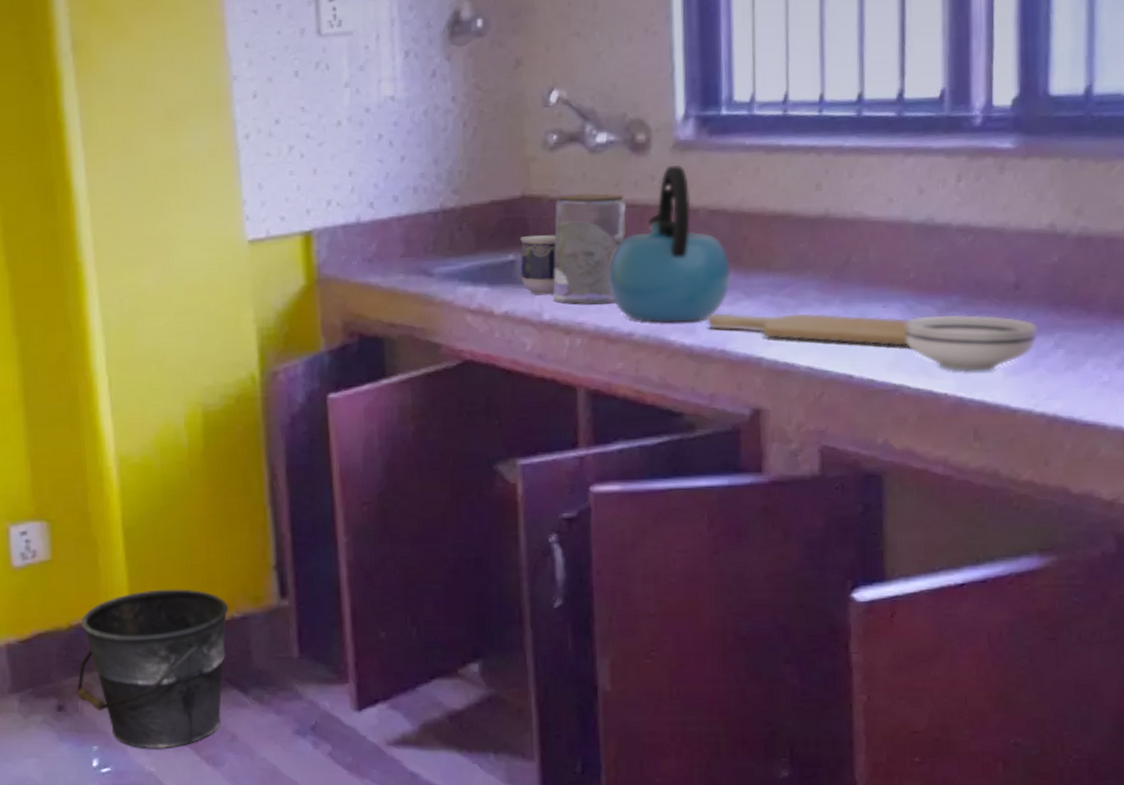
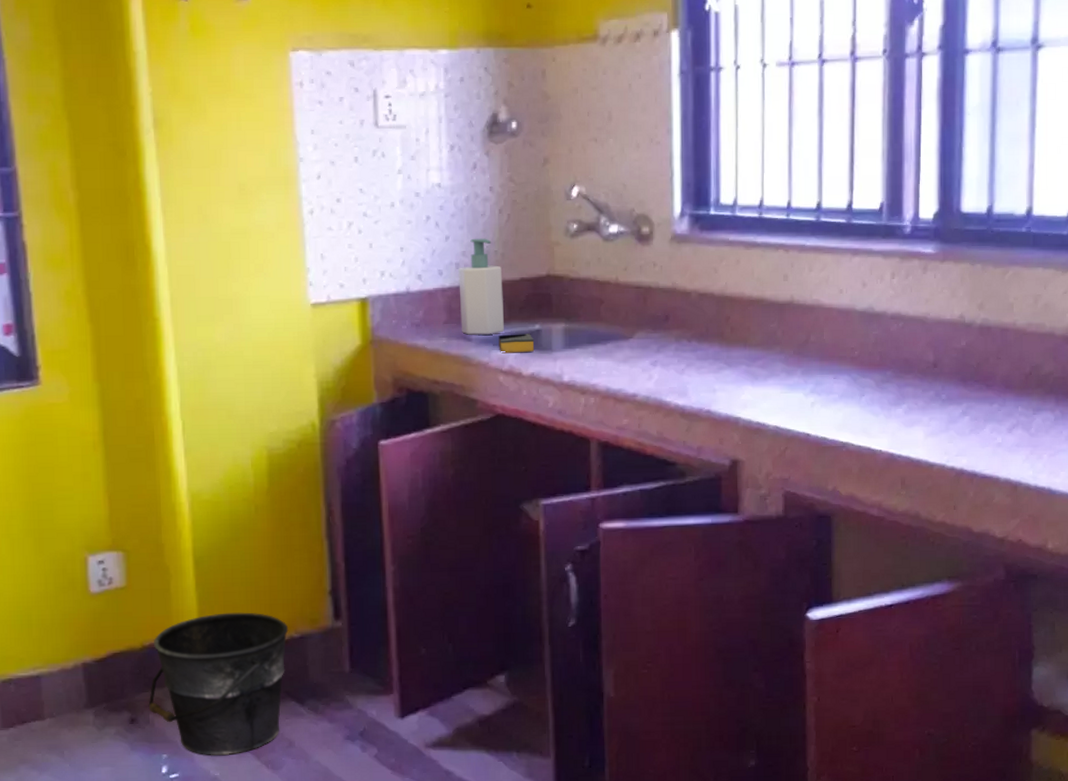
soap bottle: none [417,156,473,270] -> present [458,238,505,335]
sponge: none [465,265,508,290] -> present [498,334,535,353]
cup: present [519,235,556,295] -> none [544,309,575,360]
jar: present [553,193,626,304] -> none [572,275,633,369]
kettle: present [609,165,732,323] -> none [618,255,716,386]
chopping board: present [708,312,908,346] -> none [697,379,853,410]
bowl: present [904,314,1039,372] -> none [850,386,951,432]

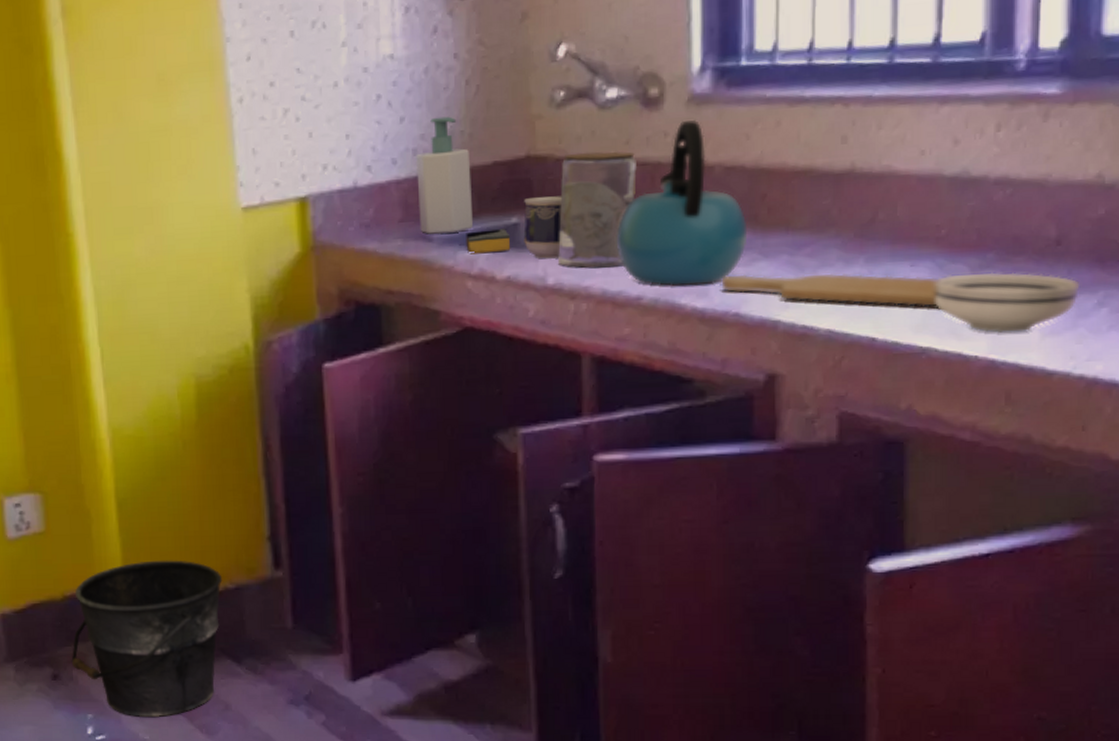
cup: none [544,309,575,360] -> present [523,196,562,259]
jar: none [572,275,633,369] -> present [558,152,637,268]
kettle: none [618,255,716,386] -> present [617,120,748,286]
chopping board: none [697,379,853,410] -> present [721,273,937,307]
bowl: none [850,386,951,432] -> present [934,272,1081,333]

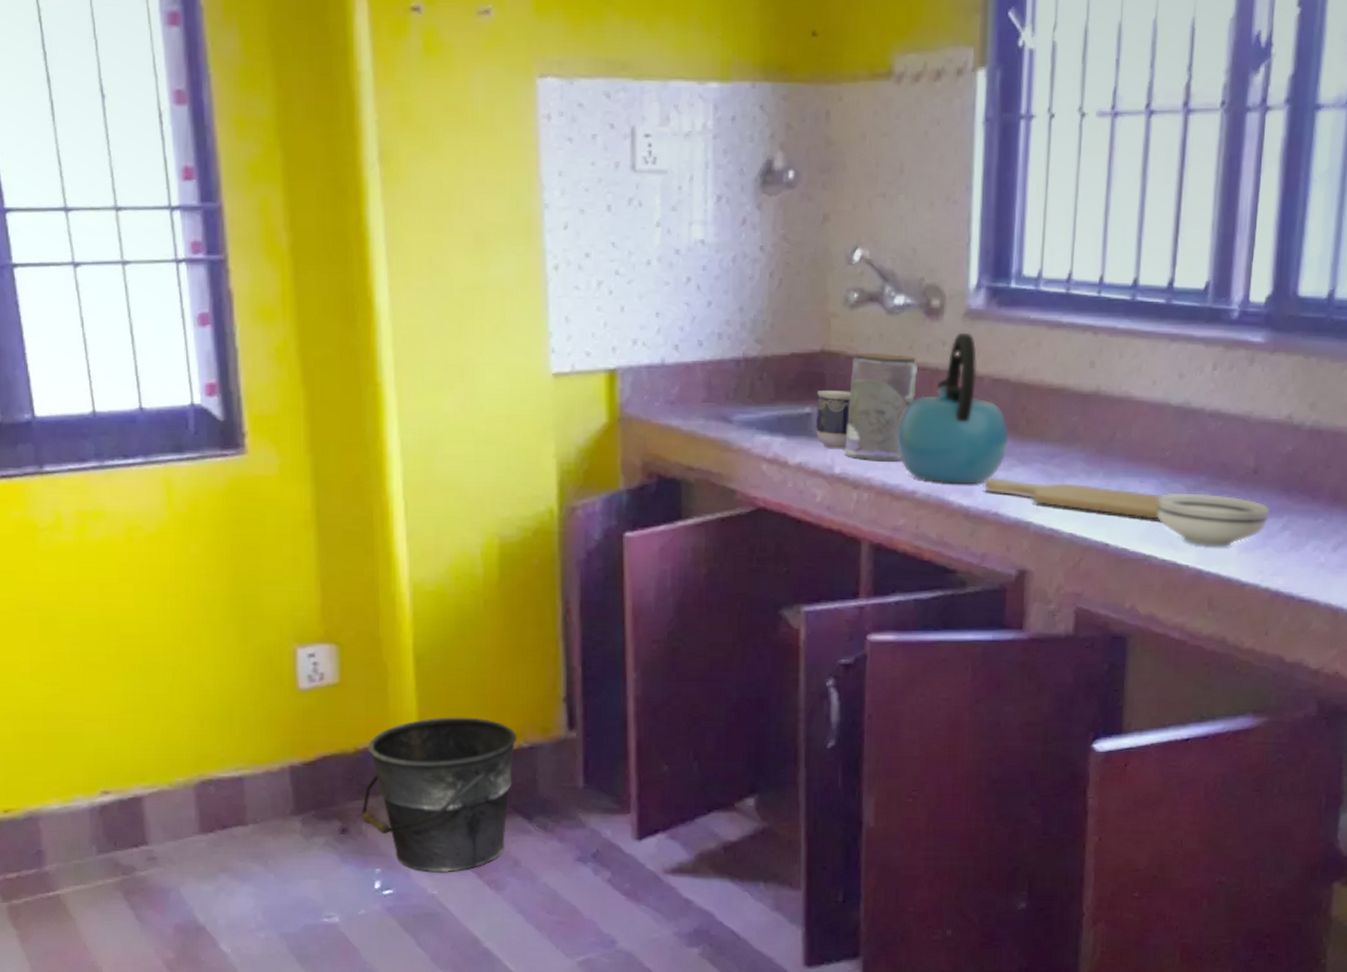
soap bottle: present [416,116,474,234] -> none [720,305,771,417]
sponge: present [466,229,511,254] -> none [763,417,804,439]

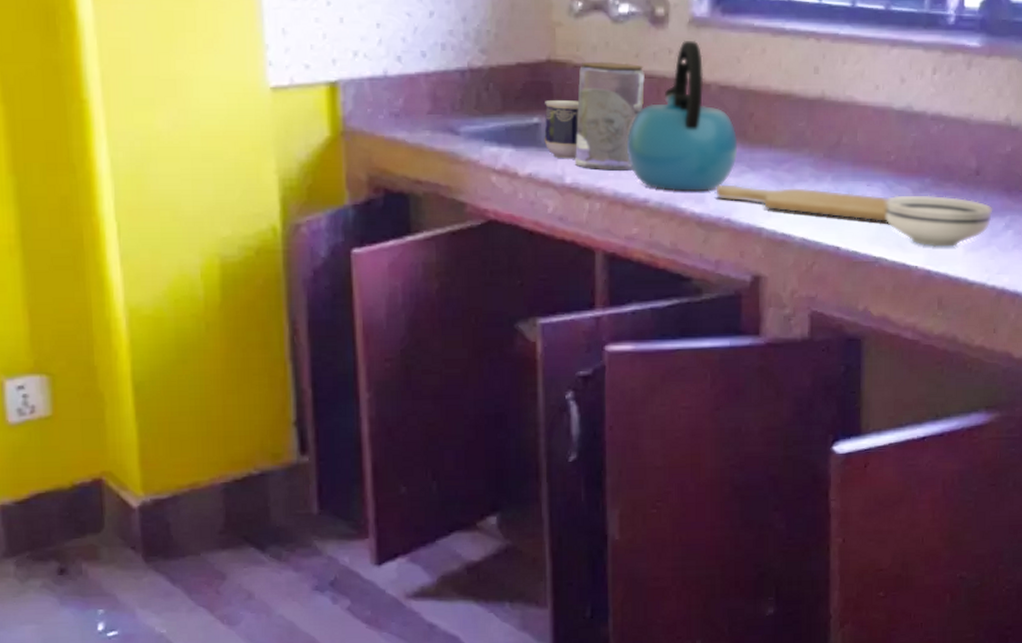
bucket: present [361,717,517,872] -> none [80,446,247,610]

